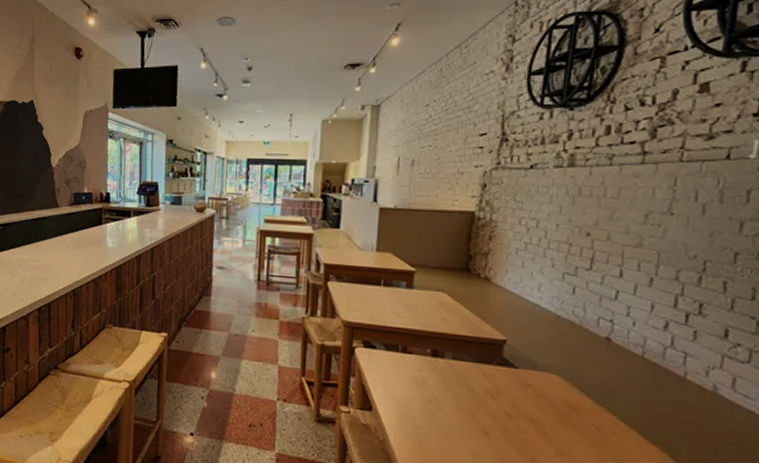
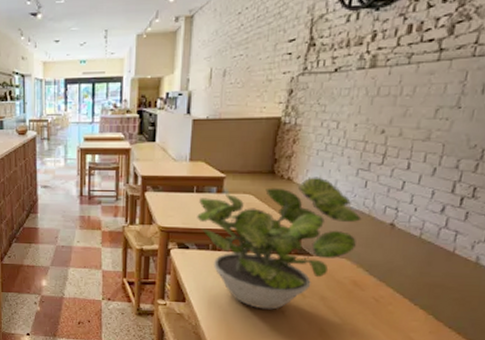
potted plant: none [385,278,572,430] -> present [197,177,362,310]

